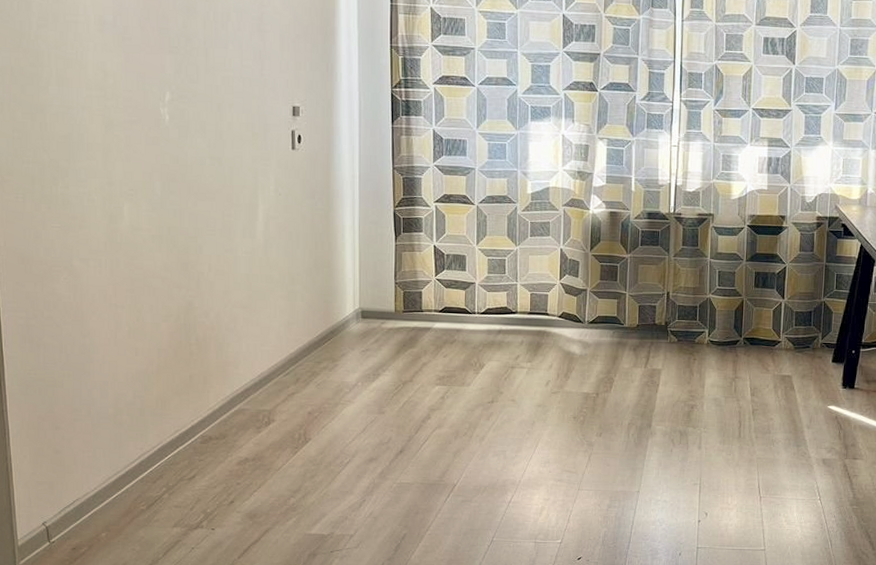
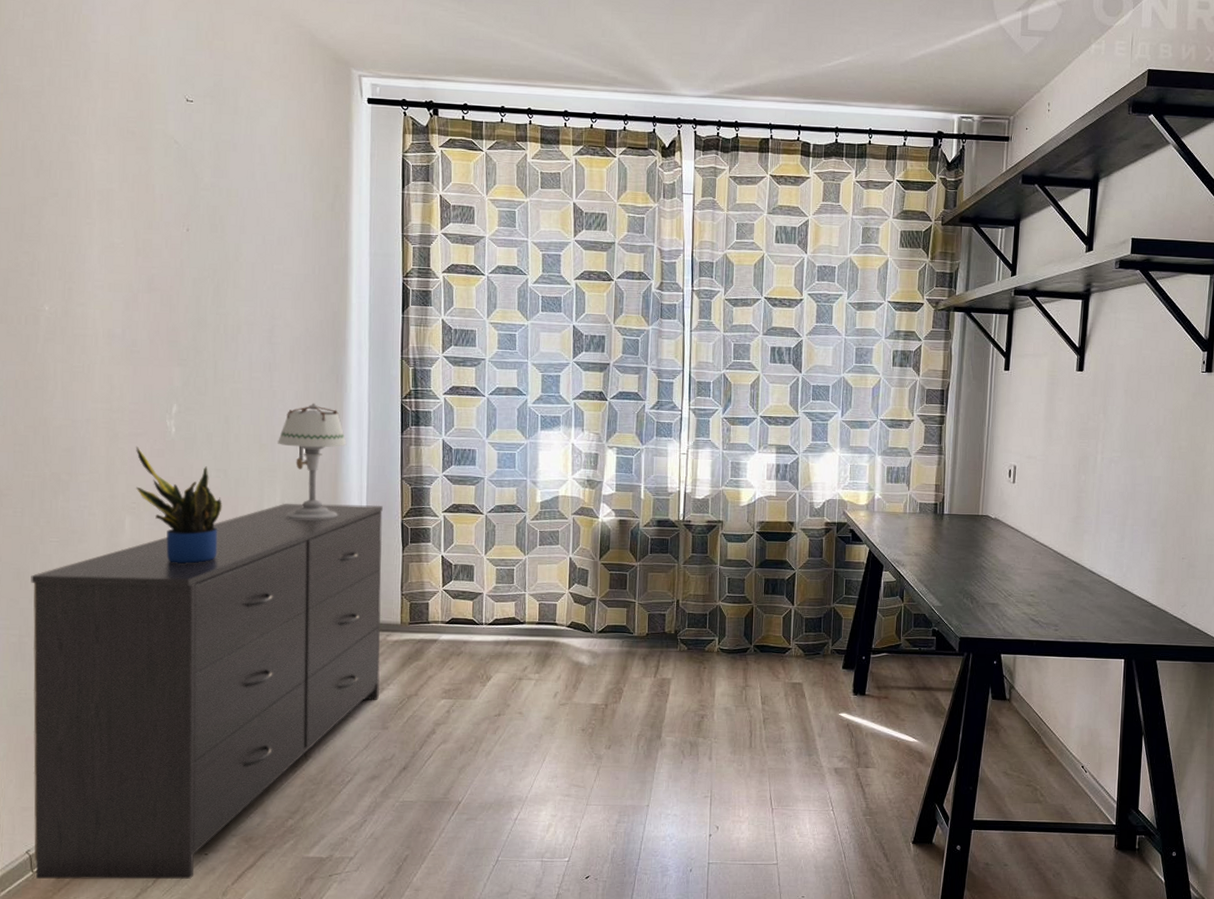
dresser: none [35,191,376,552] -> present [31,503,383,880]
potted plant: none [131,133,218,251] -> present [136,446,222,564]
table lamp: none [270,91,338,209] -> present [278,403,347,520]

